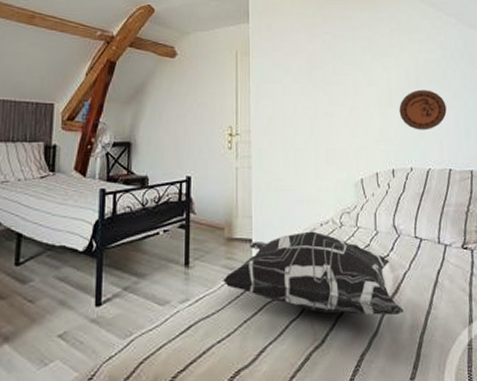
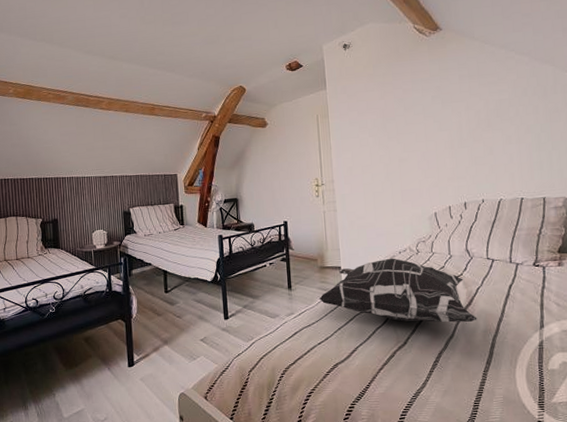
decorative plate: present [399,89,447,130] -> none [470,128,519,166]

